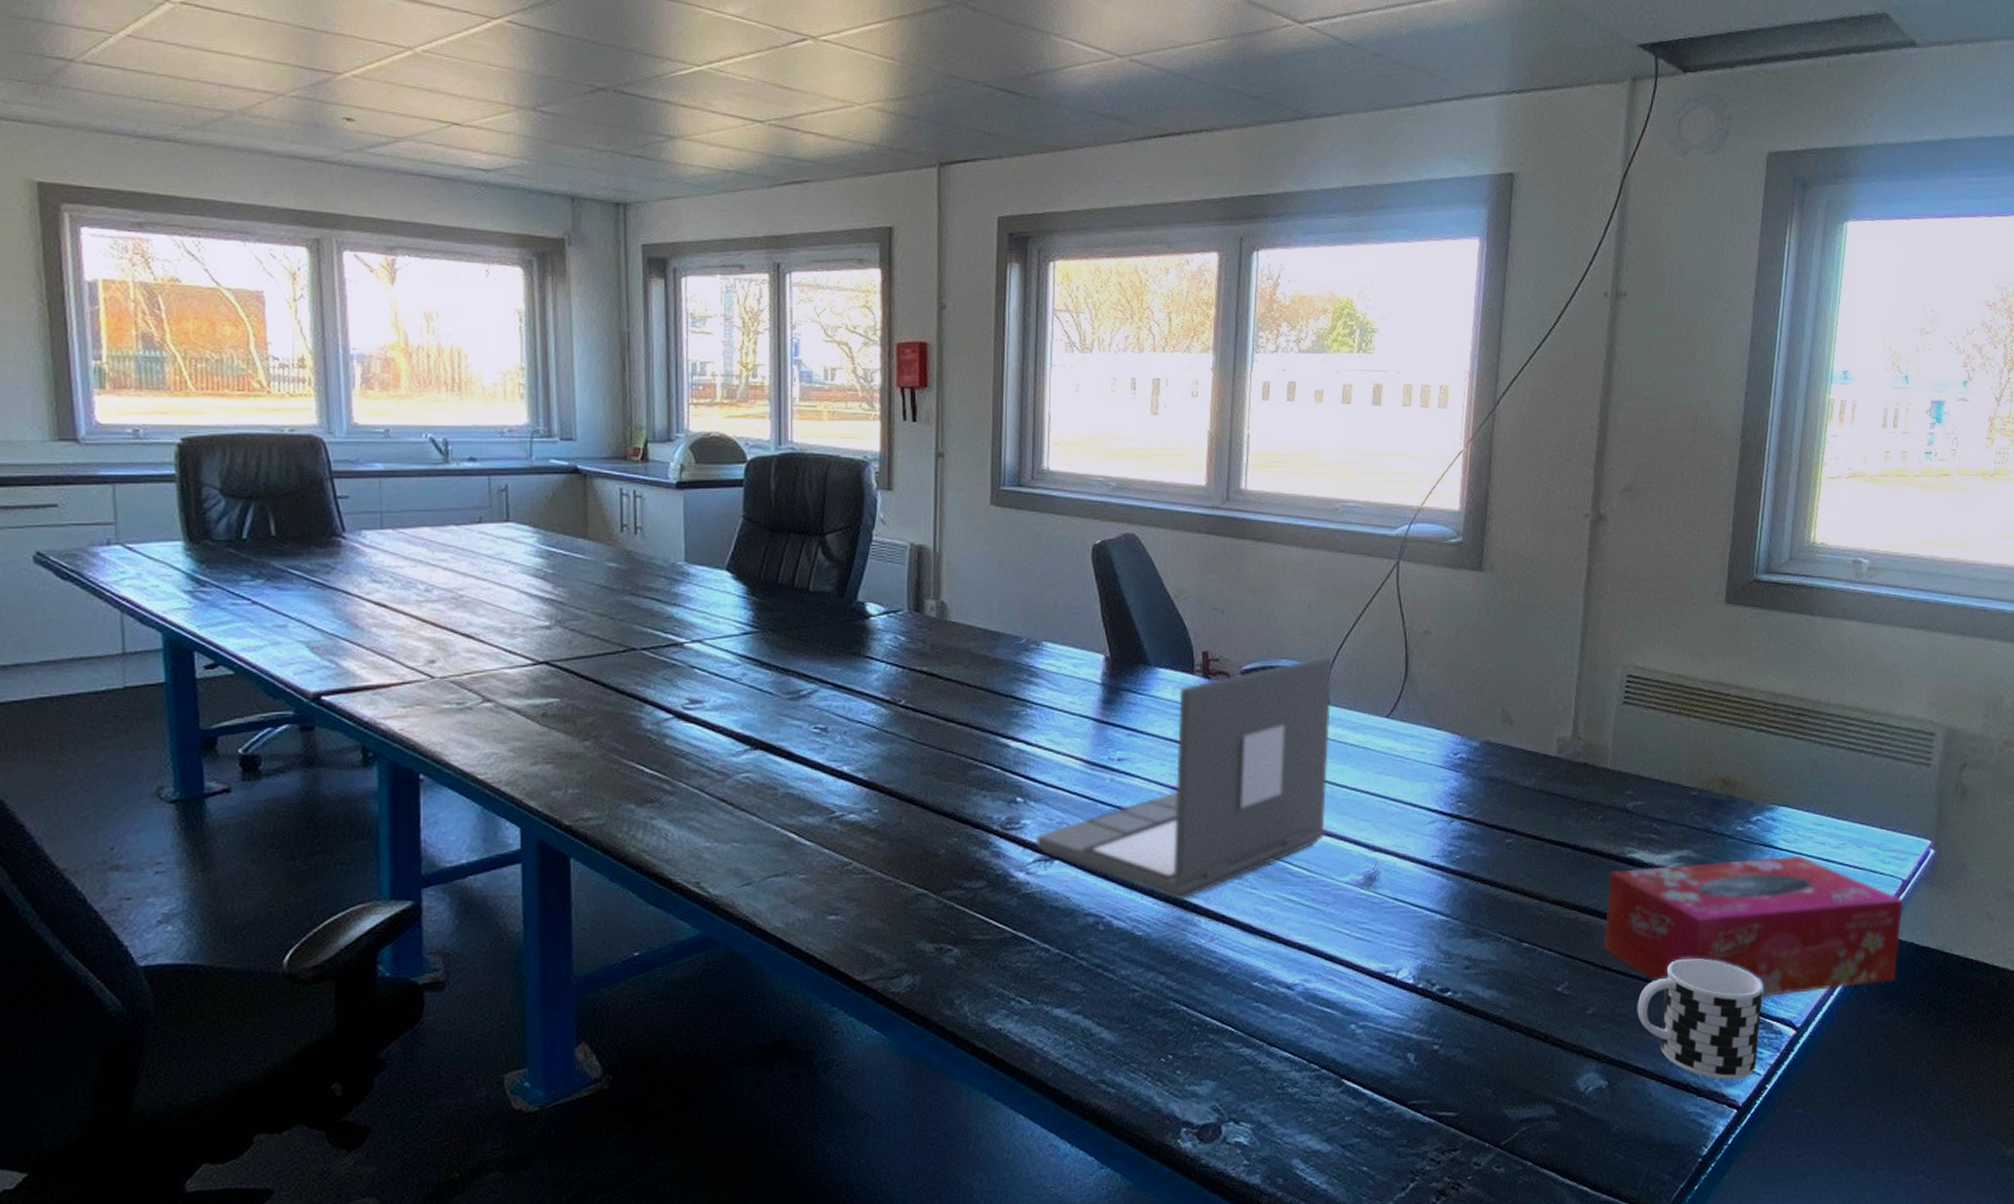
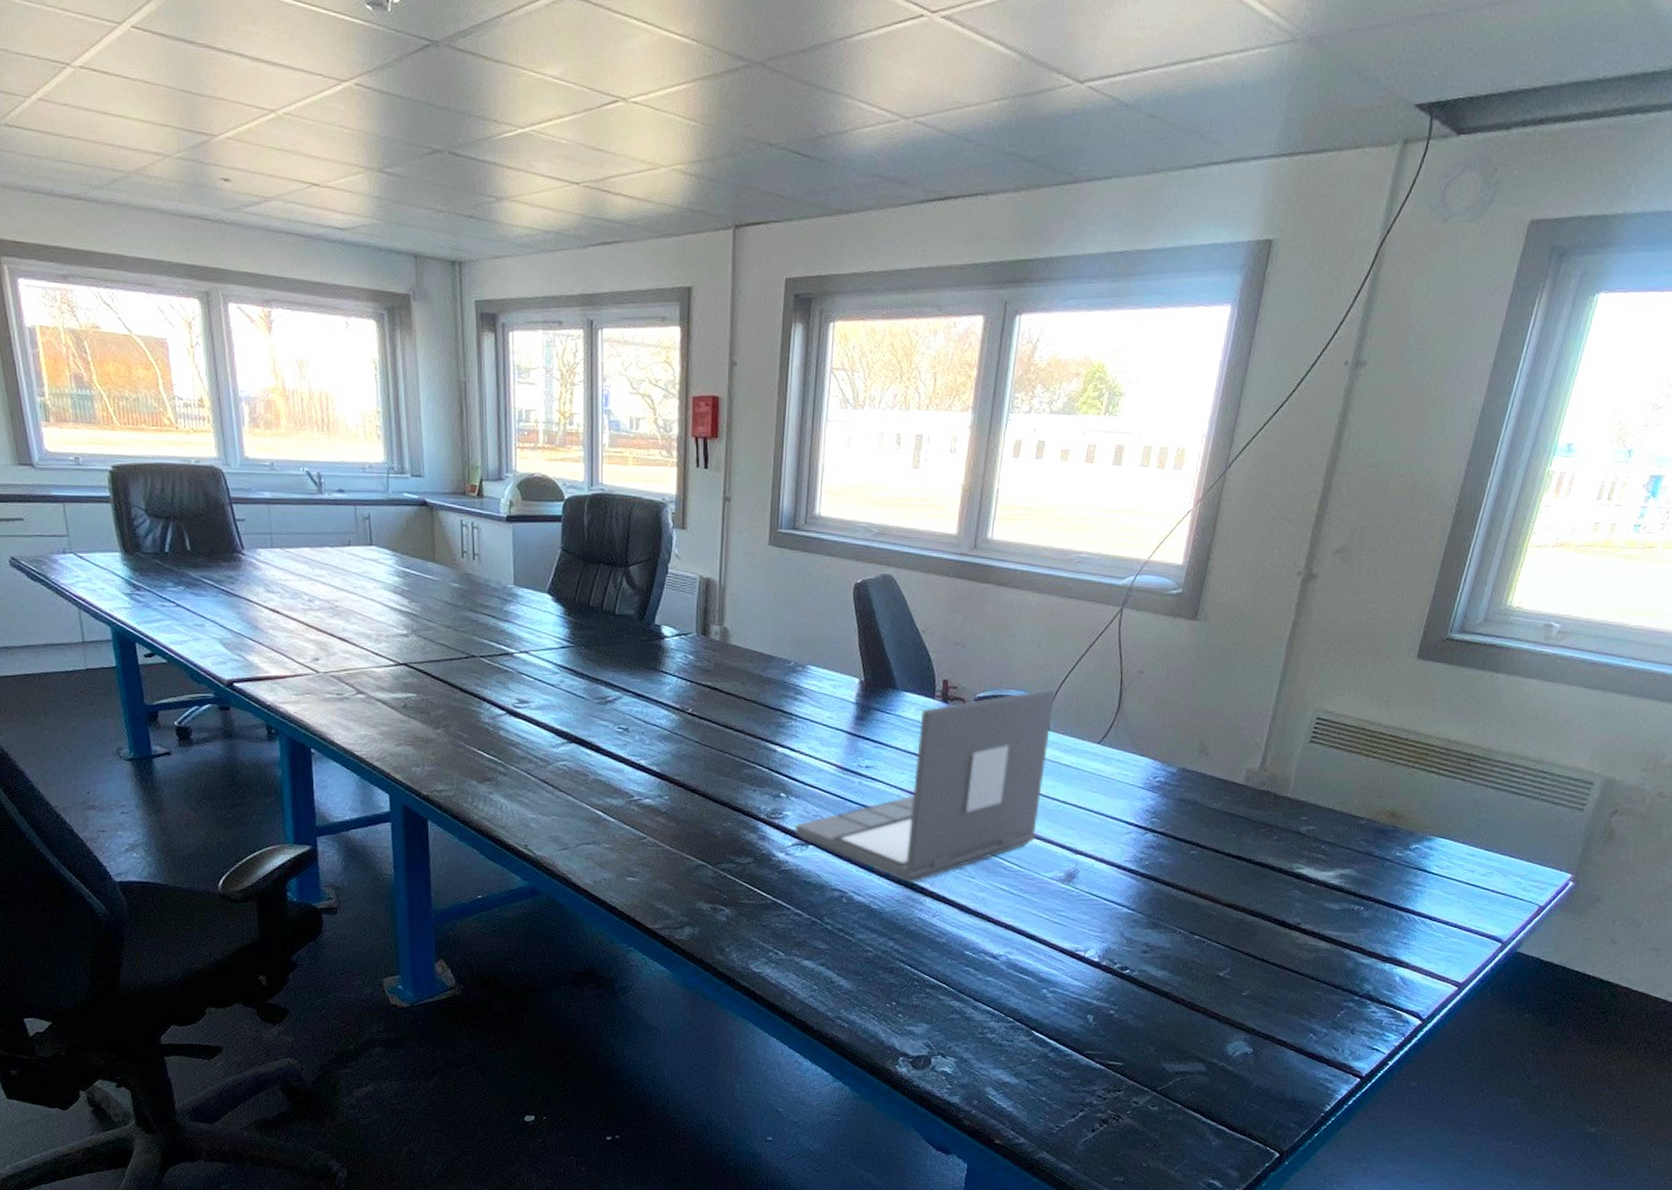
tissue box: present [1604,856,1904,997] -> none [1265,879,1537,993]
cup: present [1637,957,1764,1080] -> none [1285,957,1399,1056]

